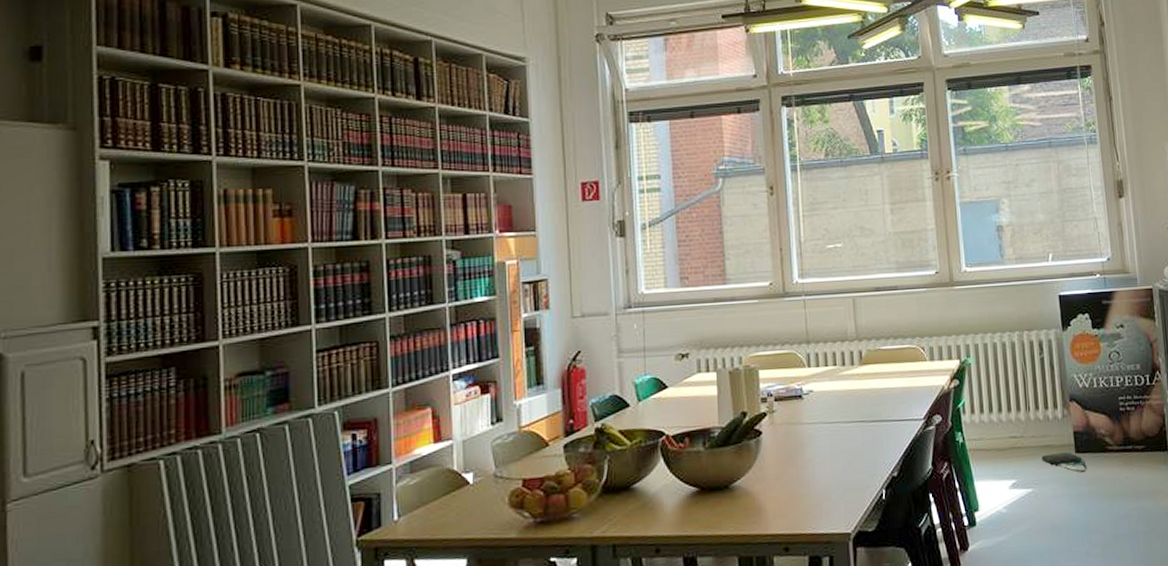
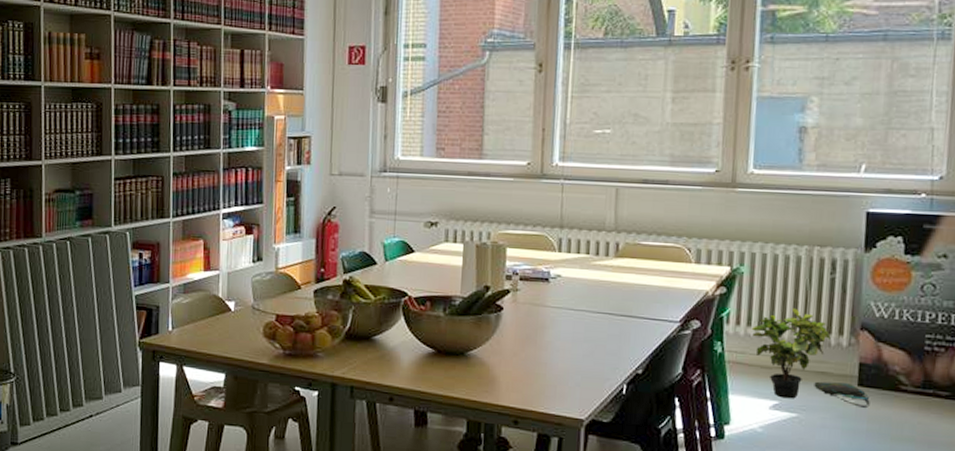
potted plant: none [984,390,1048,476] -> present [751,308,831,399]

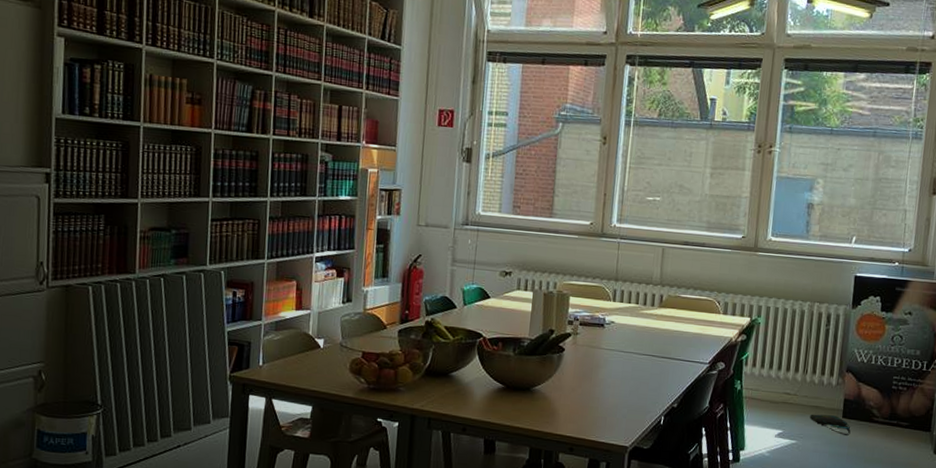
potted plant: present [751,308,831,399] -> none [764,353,824,428]

